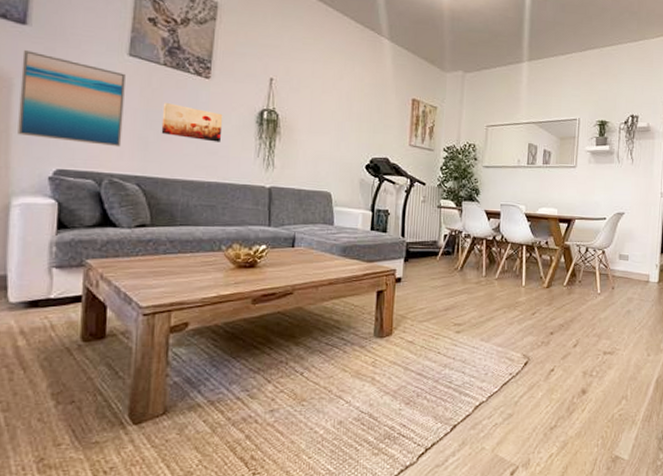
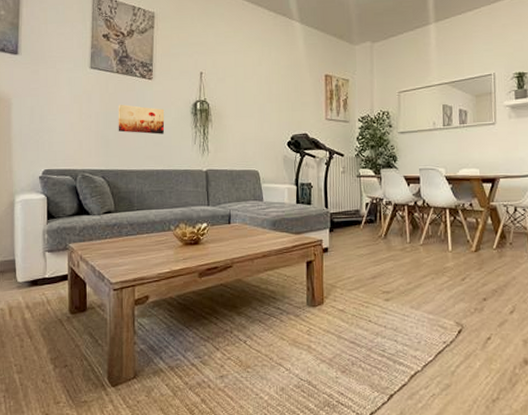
wall art: present [17,49,126,147] -> none [16,74,89,147]

